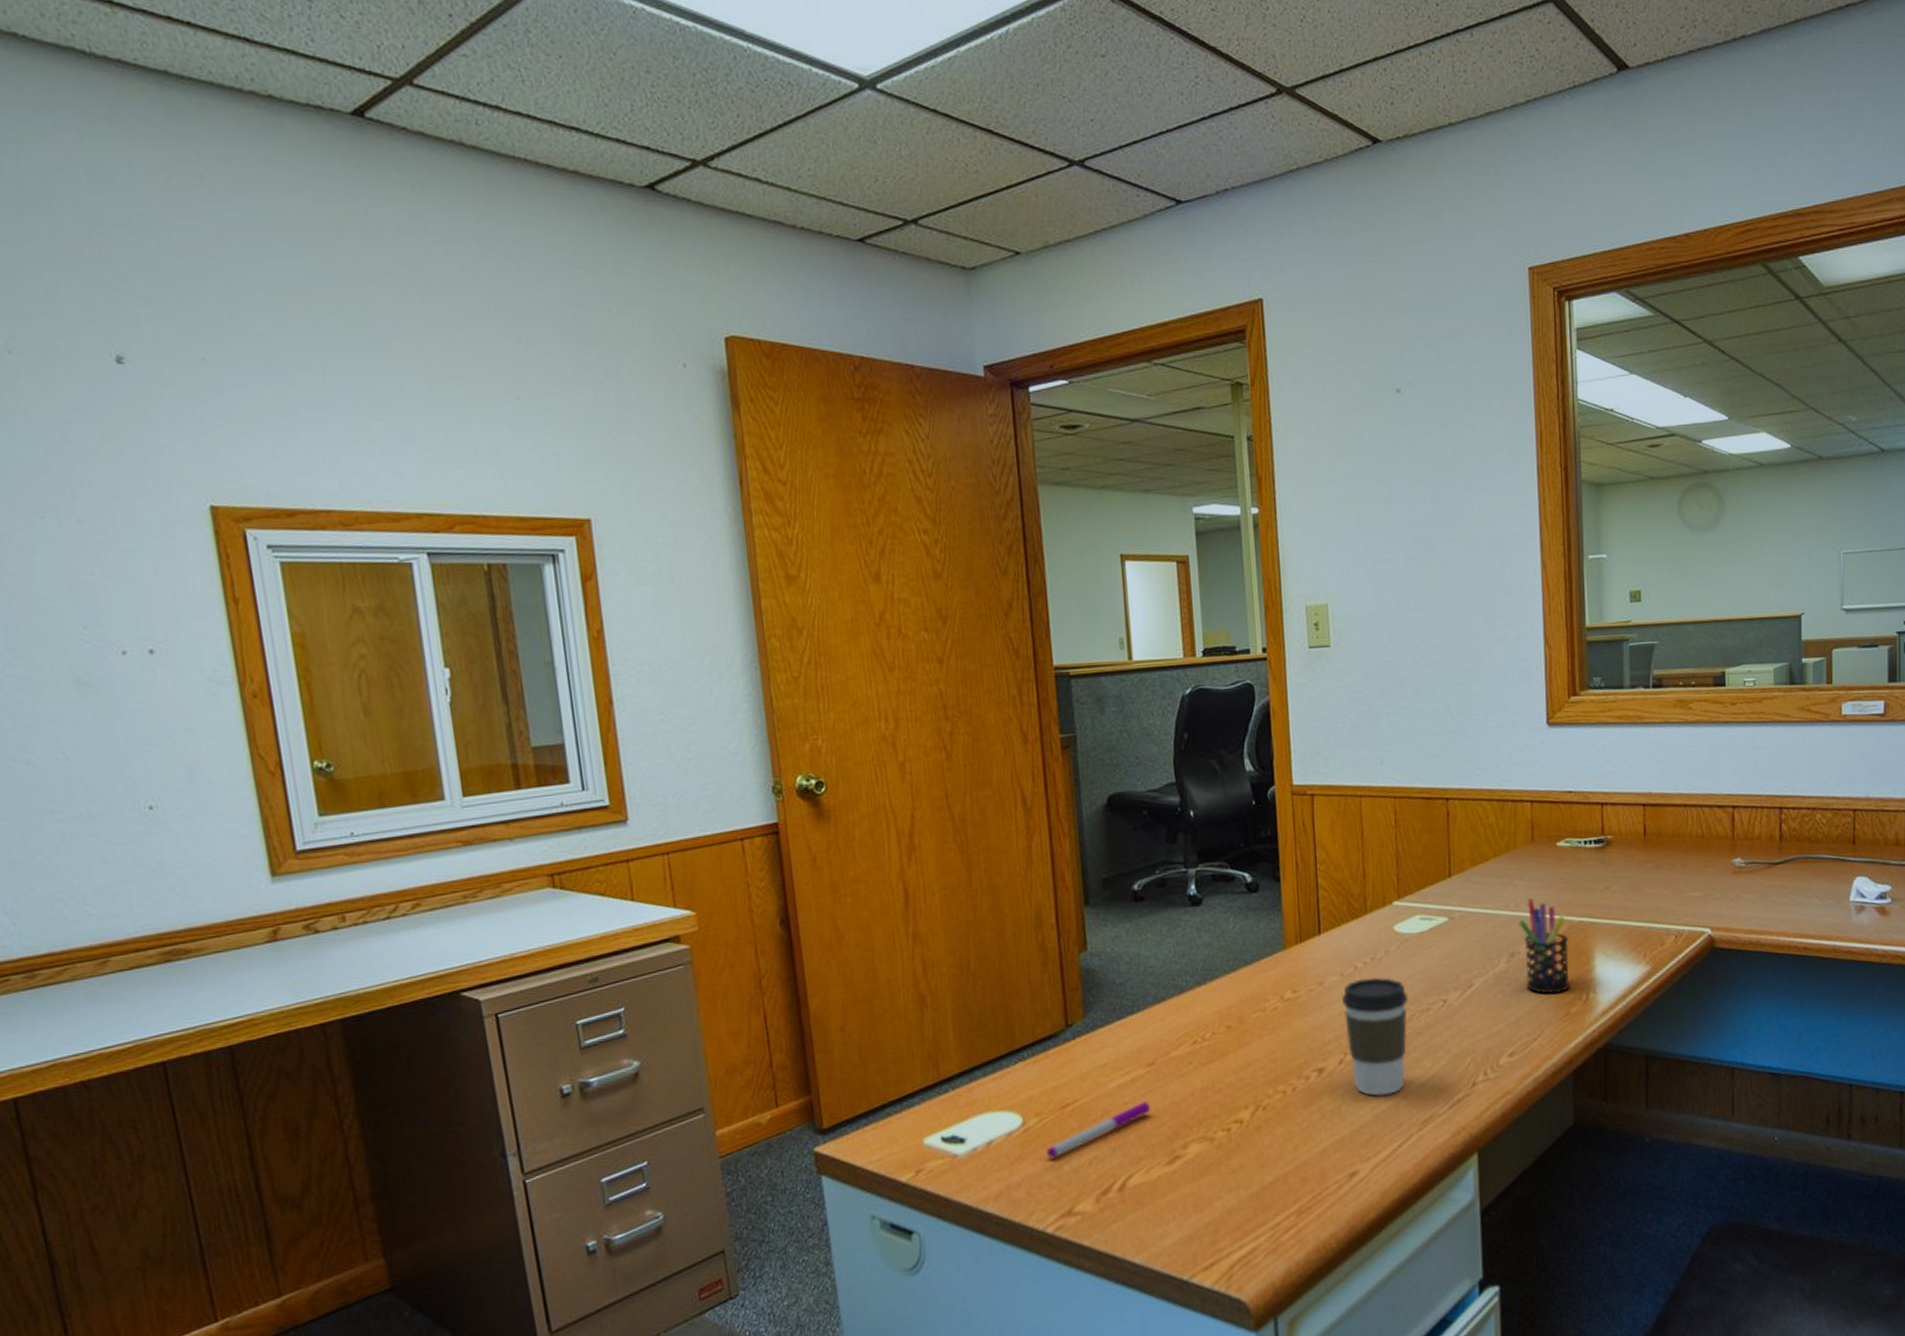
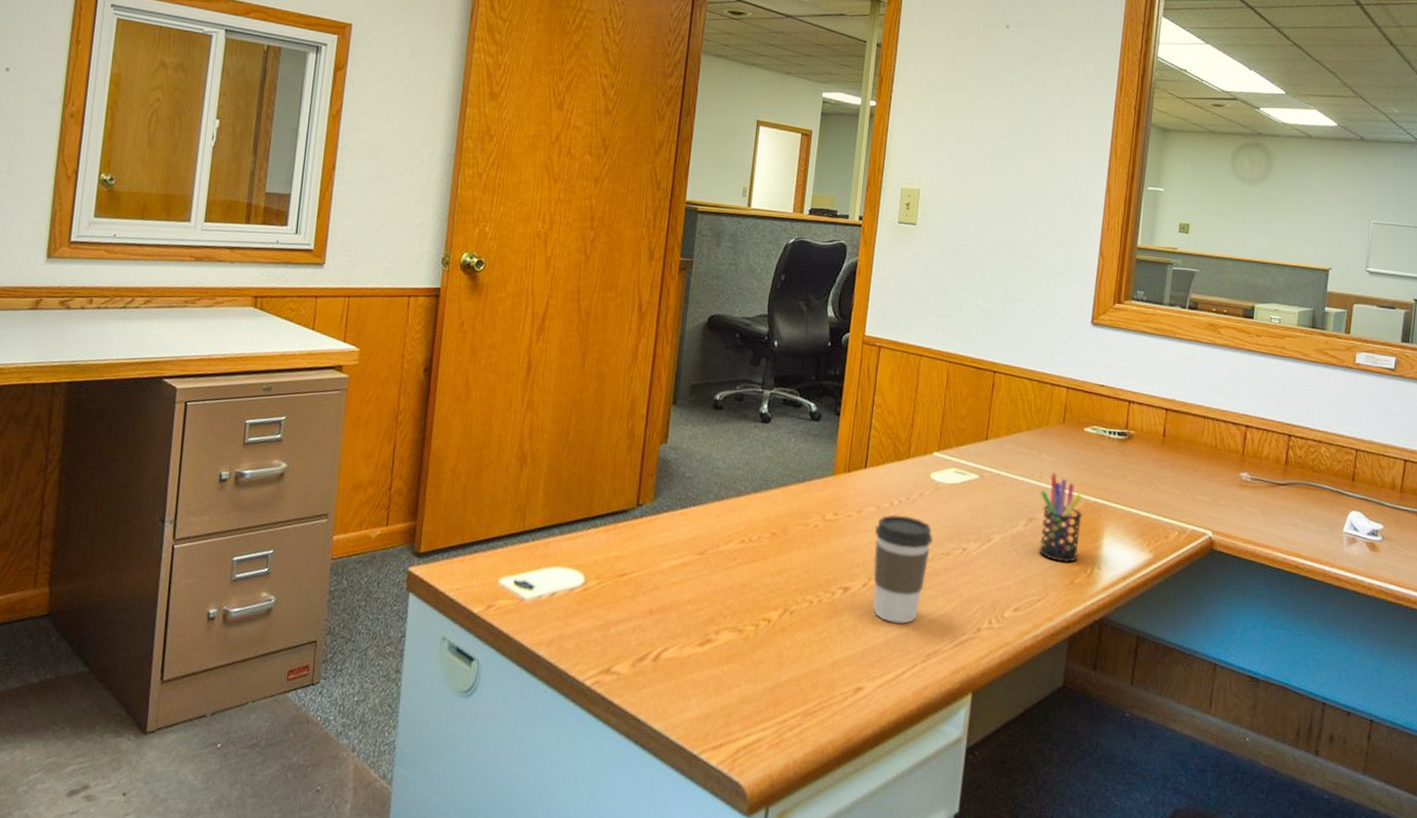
pen: present [1046,1101,1151,1159] -> none [598,585,695,620]

